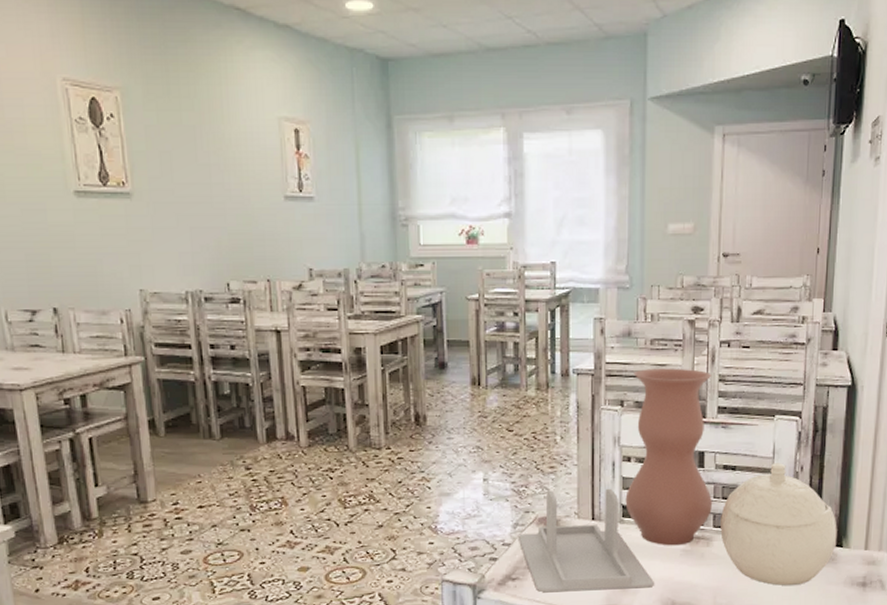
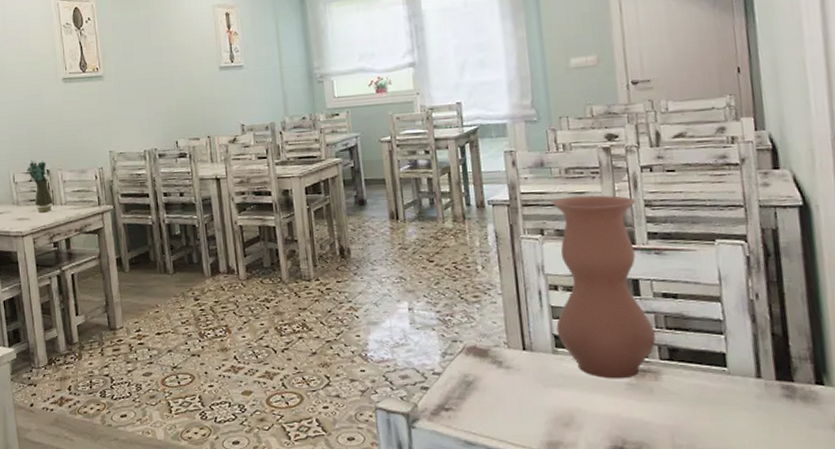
vase: none [25,294,64,362] -> present [27,160,54,213]
napkin holder: present [517,488,654,593] -> none [447,317,600,425]
sugar bowl: present [720,463,837,586] -> none [667,290,815,427]

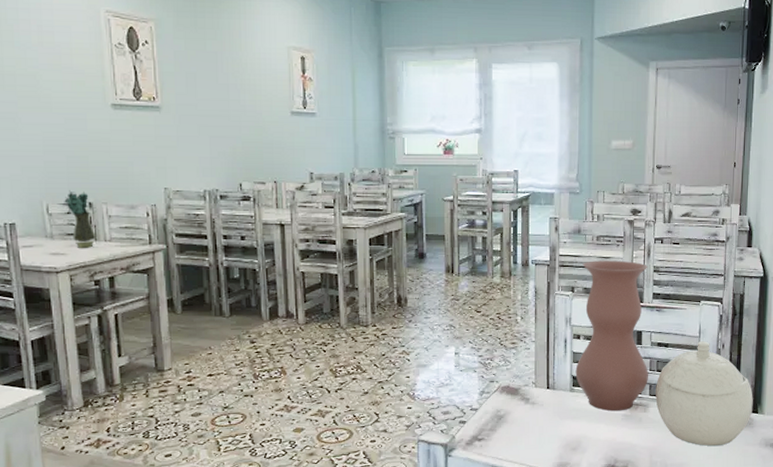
sugar bowl: none [667,290,815,427] -> present [655,341,753,446]

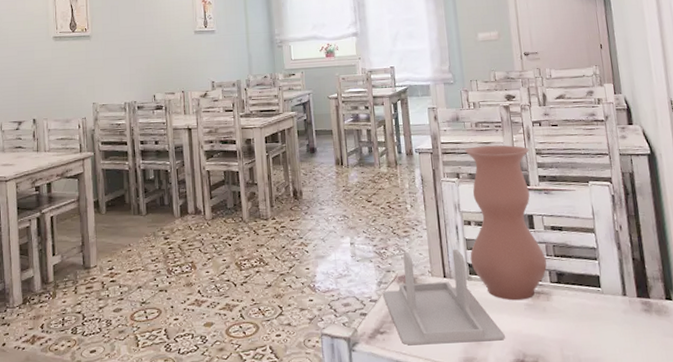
vase: present [64,190,96,248] -> none [14,110,38,159]
napkin holder: none [483,361,599,452] -> present [382,249,505,346]
sugar bowl: present [655,341,753,446] -> none [555,223,666,338]

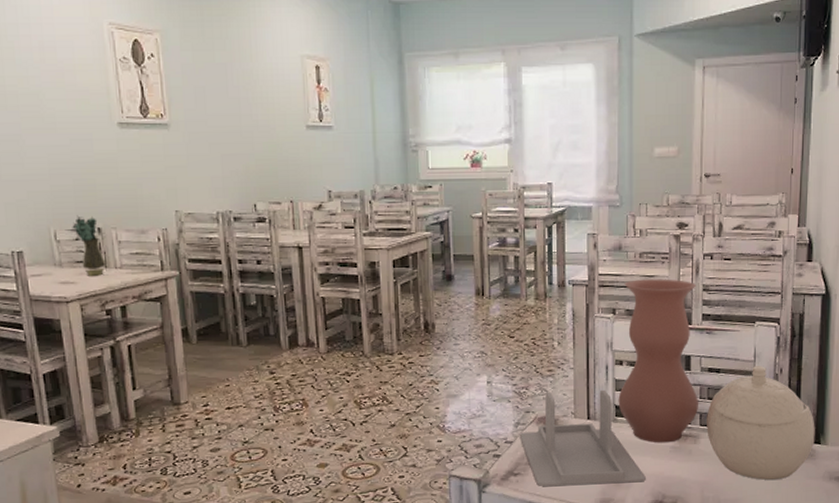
vase: none [14,110,38,159] -> present [72,215,106,276]
sugar bowl: none [555,223,666,338] -> present [707,366,815,480]

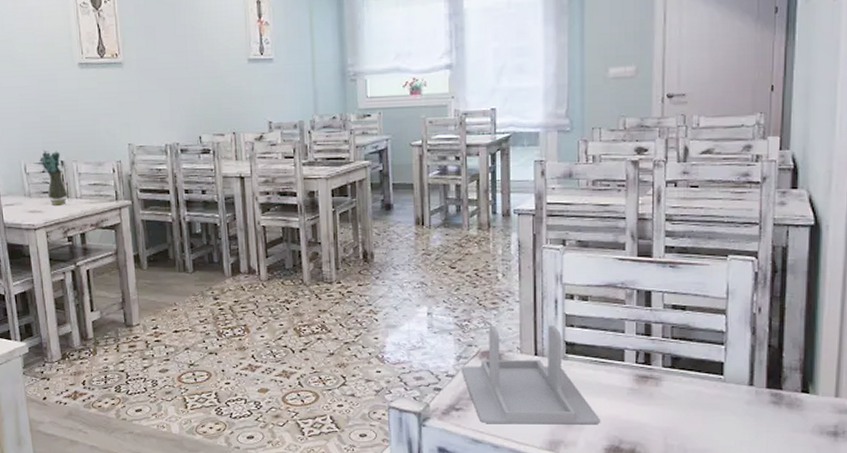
vase: present [618,279,698,443] -> none [569,208,660,384]
sugar bowl: present [707,366,815,480] -> none [670,304,802,430]

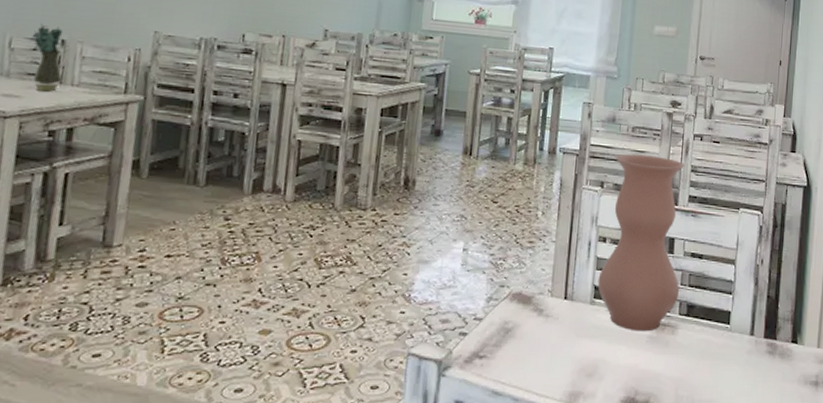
napkin holder: present [461,325,600,425] -> none [490,265,619,375]
vase: none [569,208,660,384] -> present [597,154,685,332]

